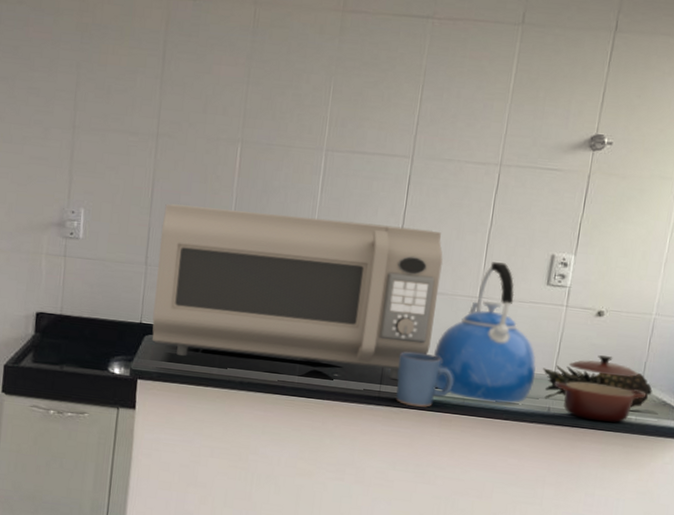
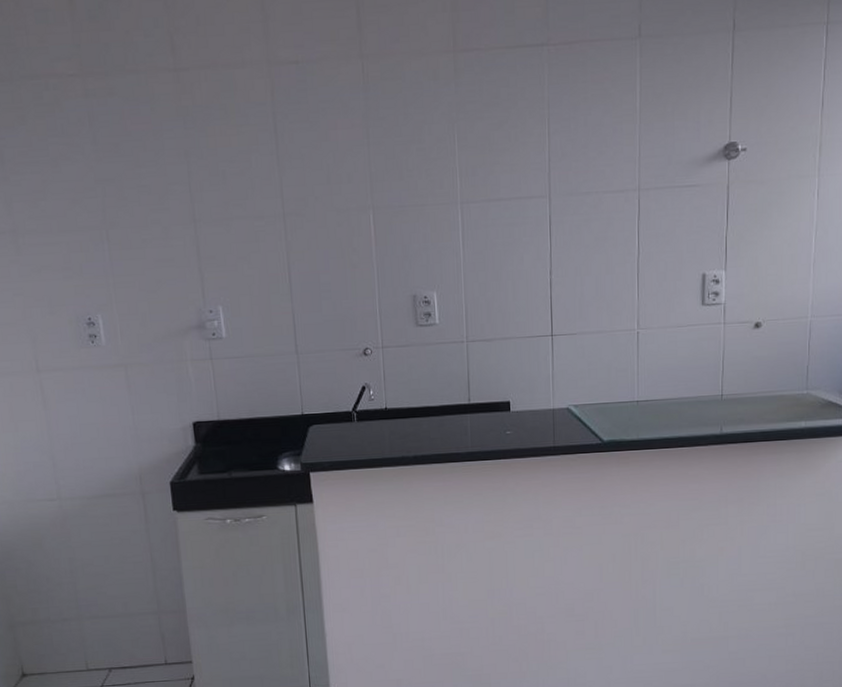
microwave: present [151,204,443,380] -> none [305,269,597,441]
mug: present [396,351,454,408] -> none [567,394,625,451]
kettle: present [433,262,537,404] -> none [601,290,704,433]
fruit: present [543,365,653,408] -> none [710,378,818,420]
saucepan: present [554,355,647,423] -> none [723,366,813,433]

